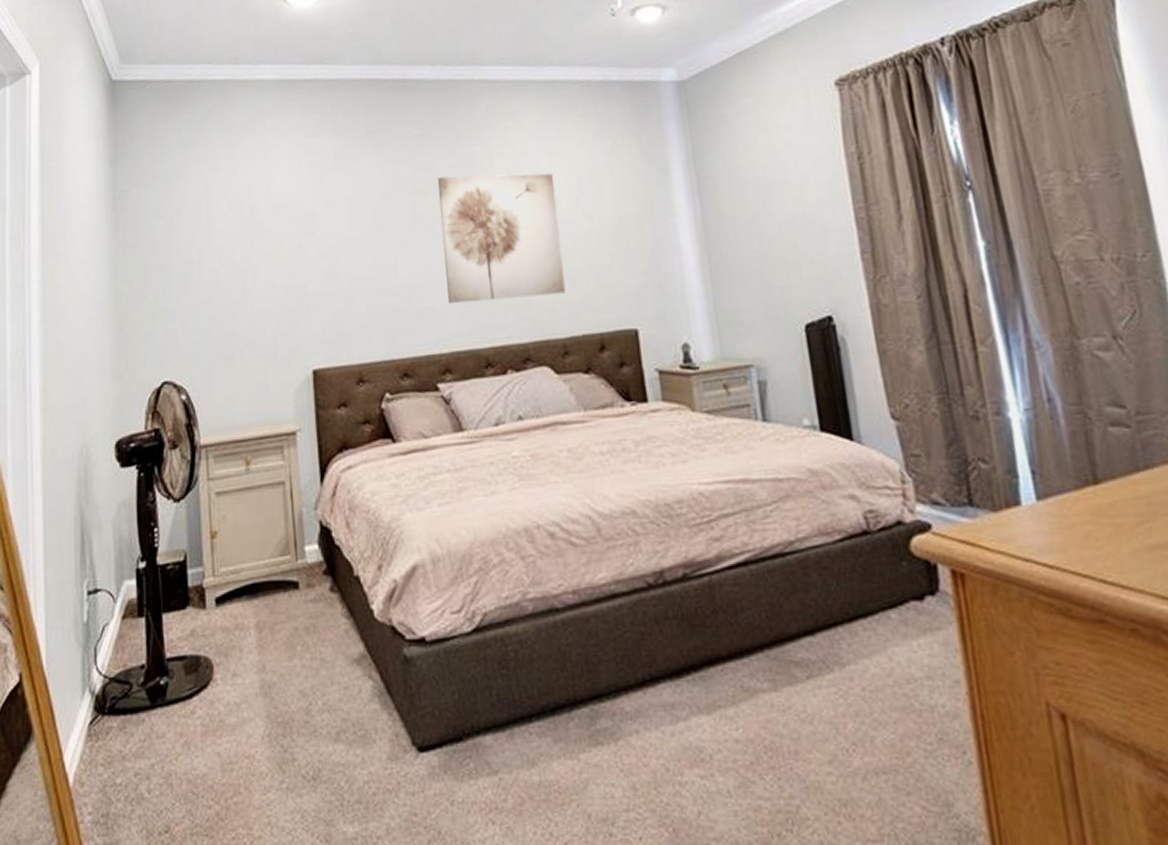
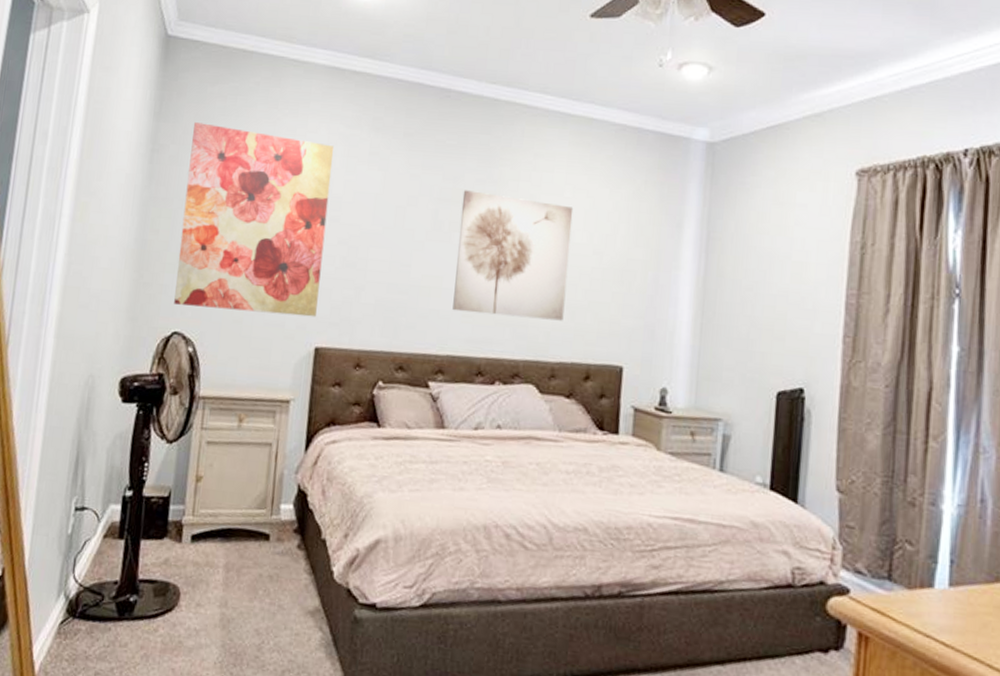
wall art: none [152,158,308,353] -> present [174,122,335,318]

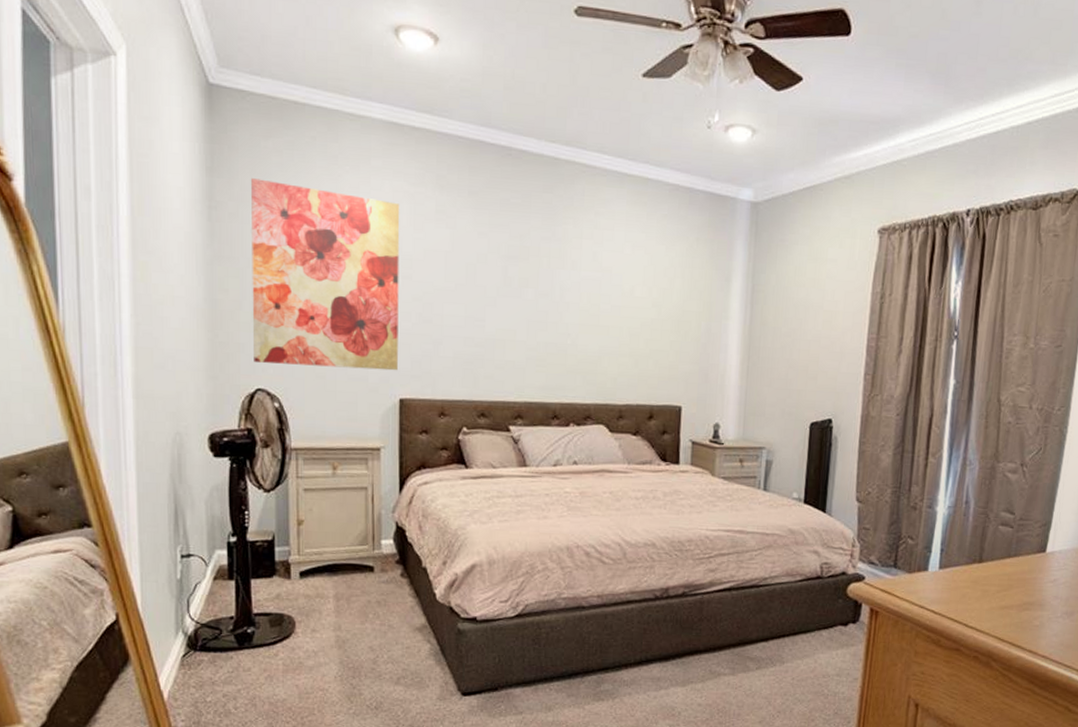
wall art: present [453,190,574,321] -> none [527,247,633,368]

